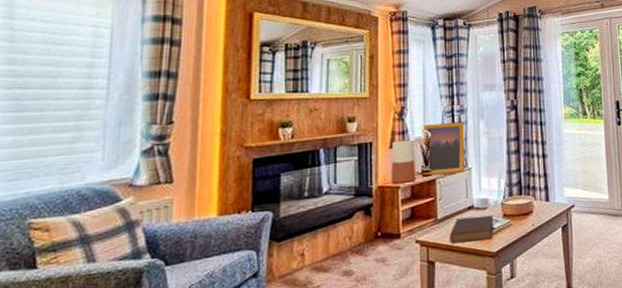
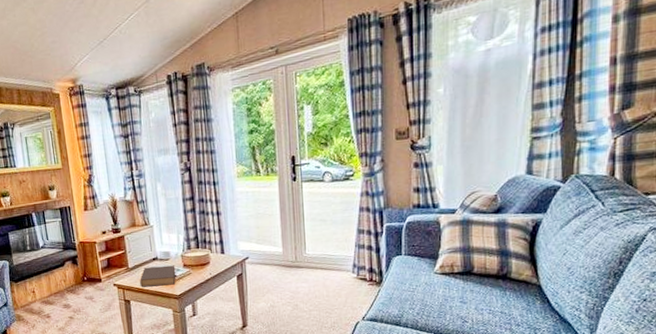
vase: present [391,139,417,184] -> none [85,203,109,240]
picture frame: present [422,122,466,177] -> none [108,186,148,234]

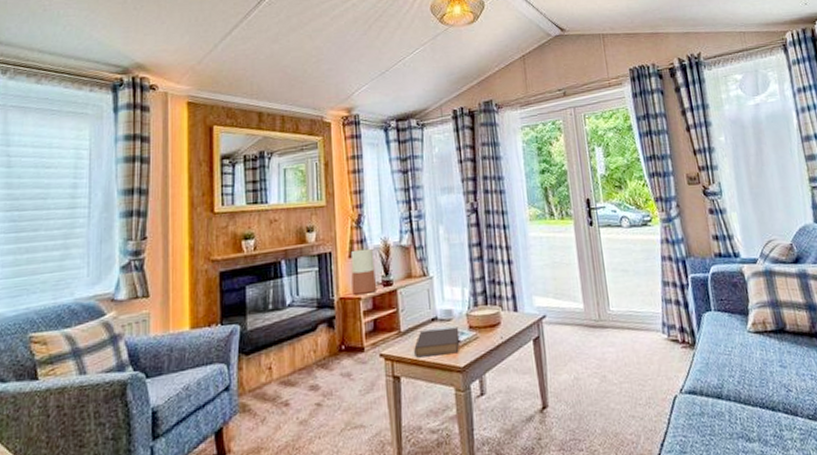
vase: none [85,203,109,240] -> present [350,248,377,295]

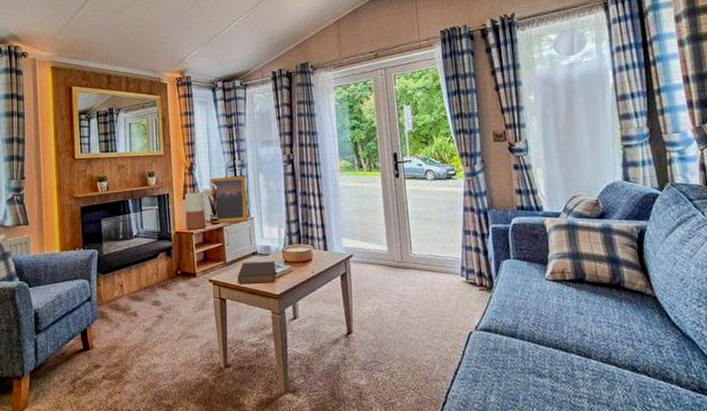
picture frame: none [380,228,427,287] -> present [209,176,248,225]

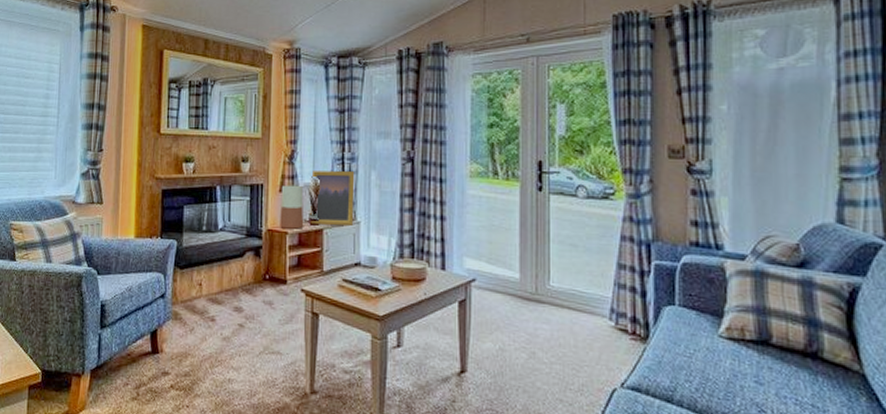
book: present [237,261,276,285] -> none [335,273,382,302]

